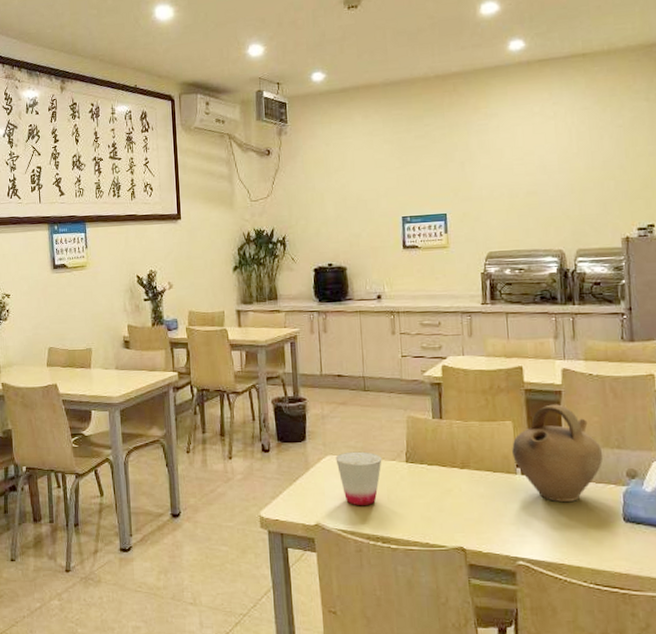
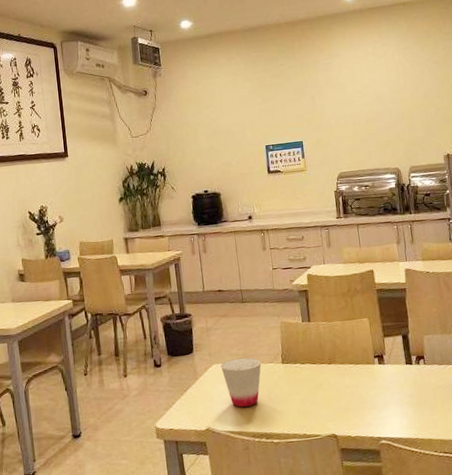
jug: present [512,404,603,502] -> none [369,300,443,385]

